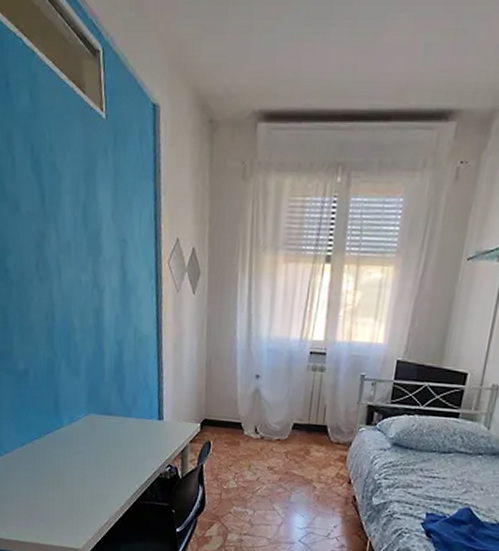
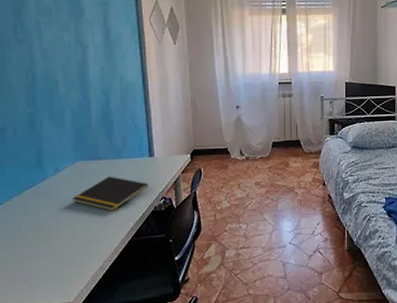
notepad: none [83,434,156,471] -> present [71,176,149,212]

